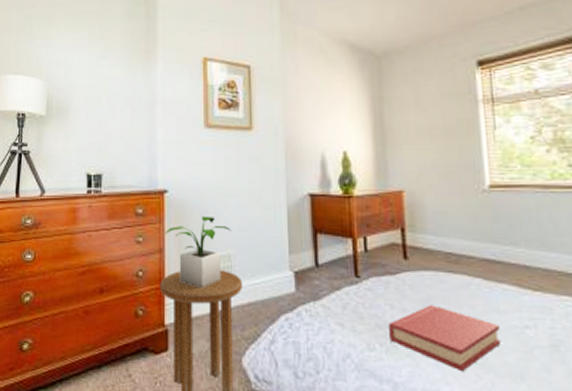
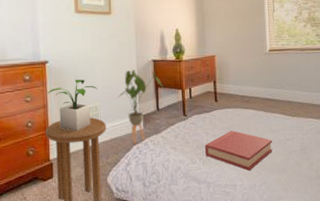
house plant: none [260,206,324,314] -> present [118,69,163,144]

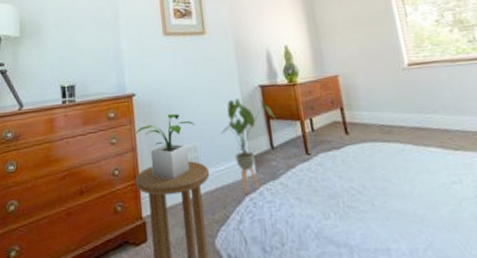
hardback book: present [205,130,273,171] -> none [339,172,435,228]

